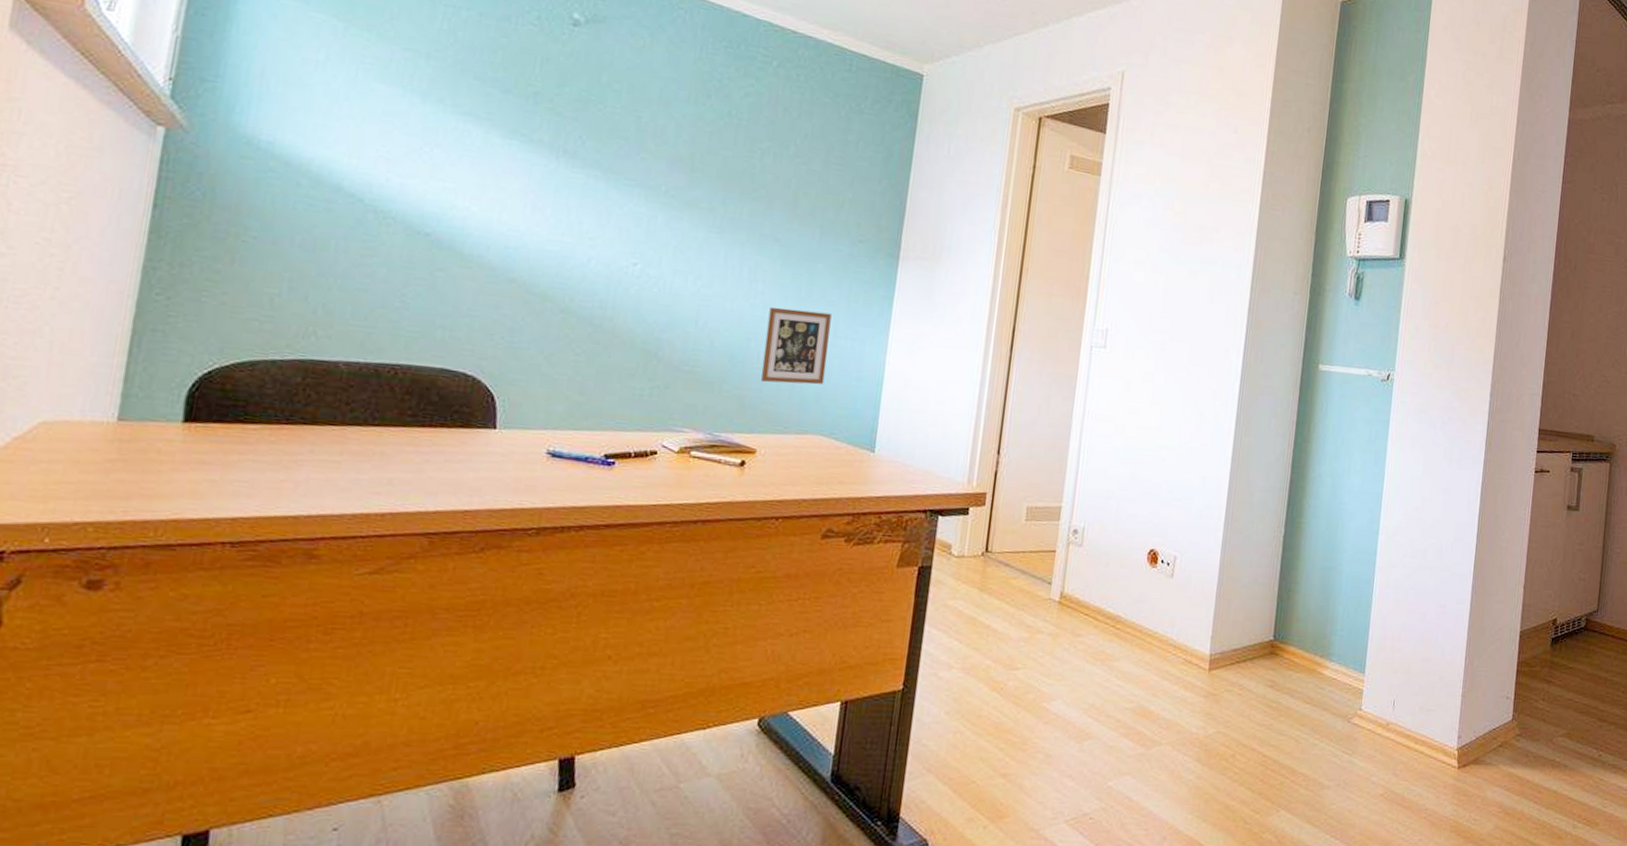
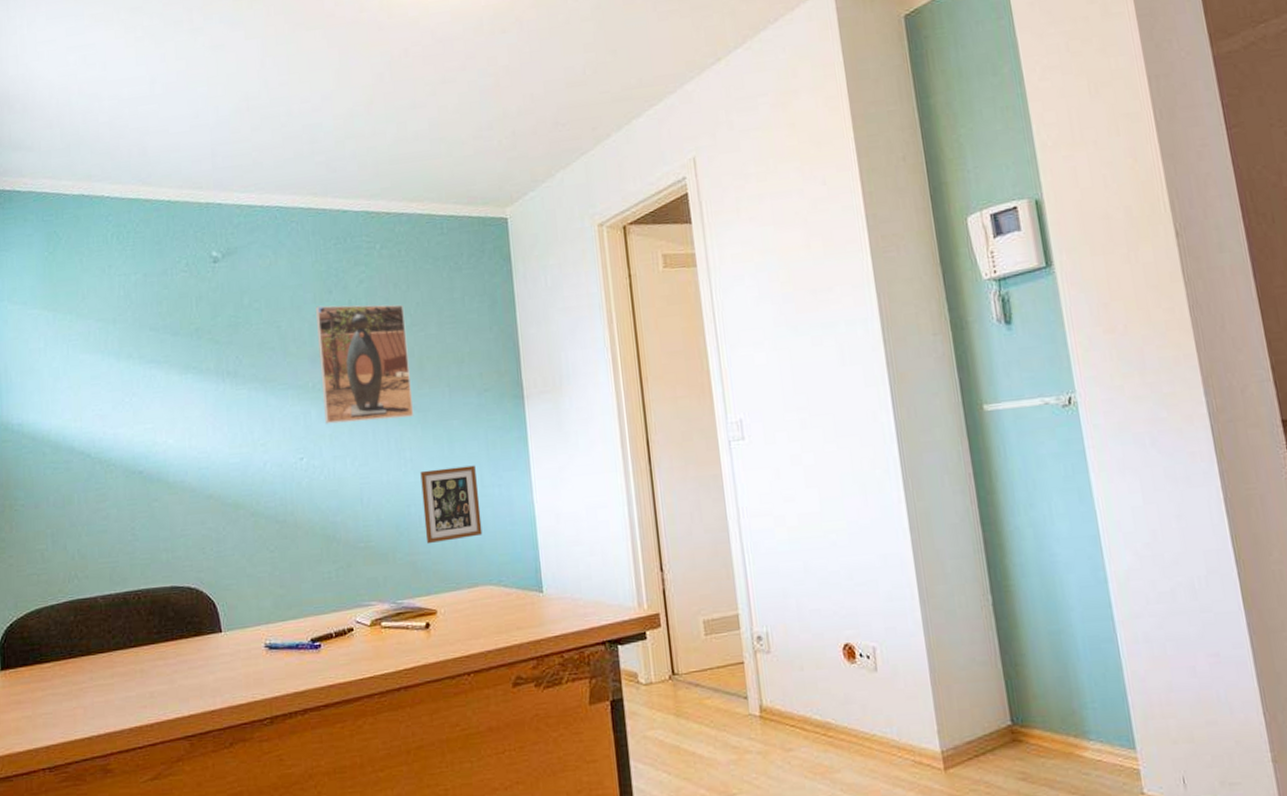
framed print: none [672,107,791,249] -> present [316,304,414,424]

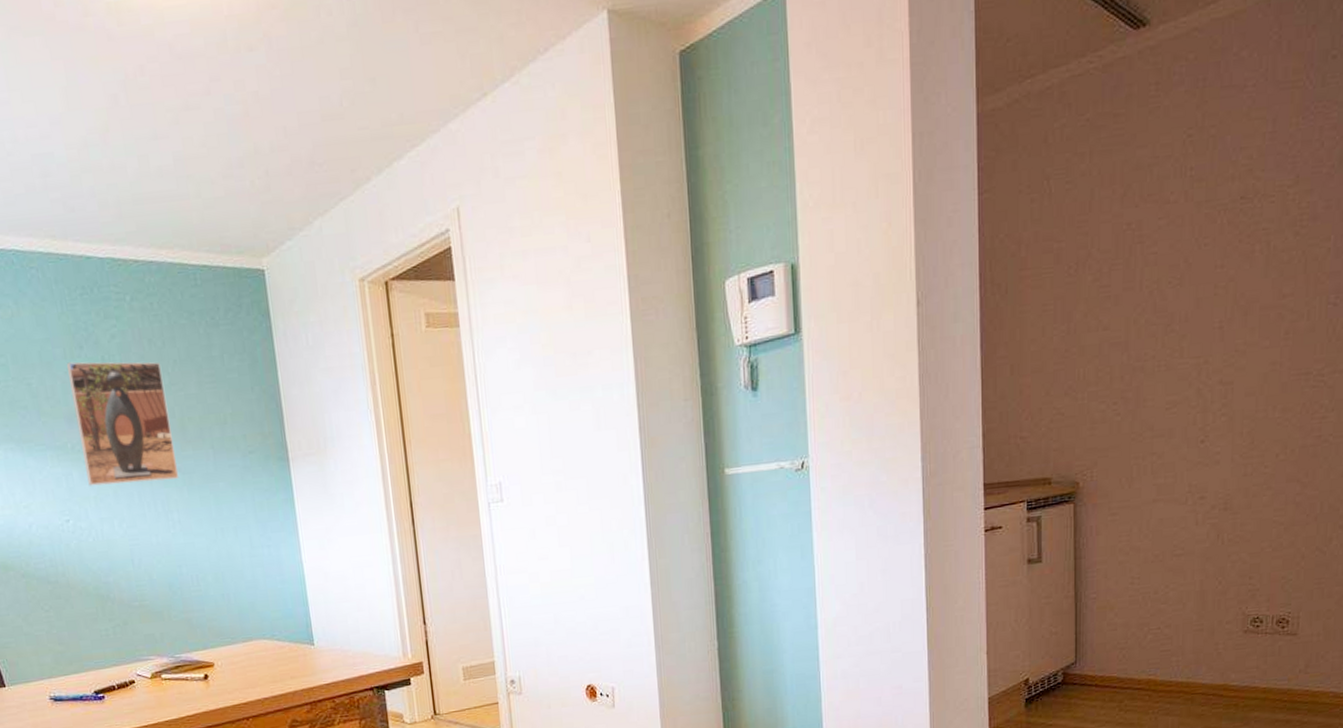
picture frame: present [420,465,483,544] -> none [189,527,254,603]

